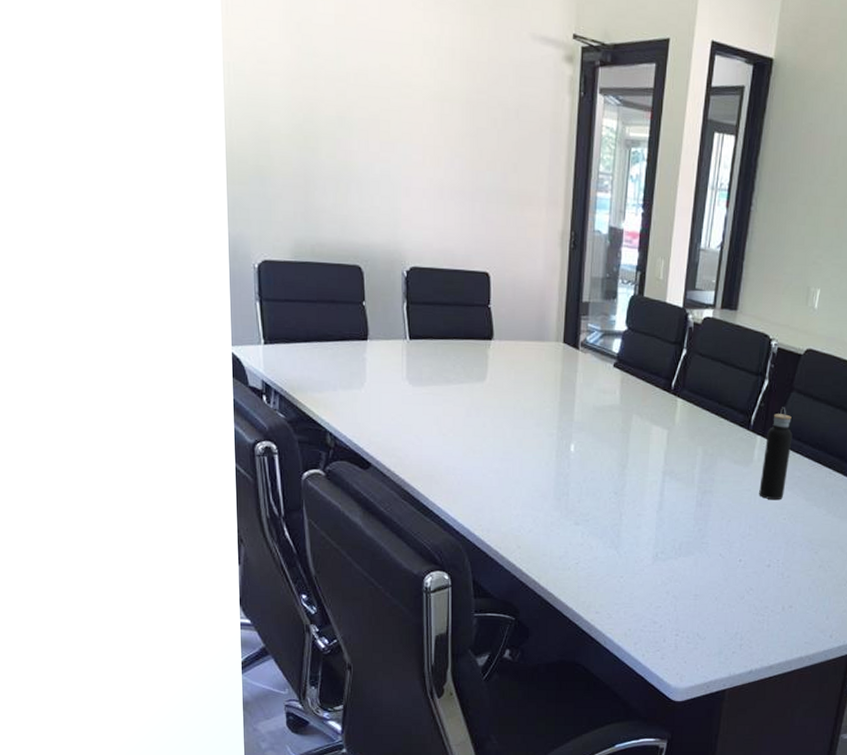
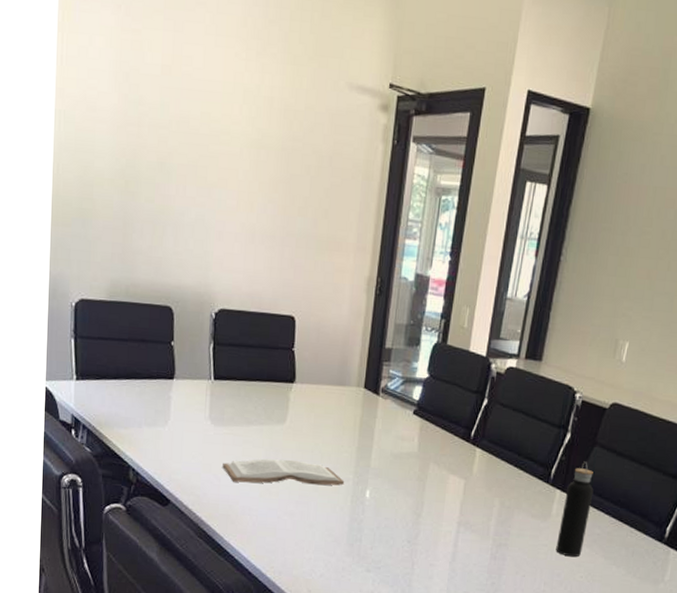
book: none [424,417,549,442] -> present [222,458,345,486]

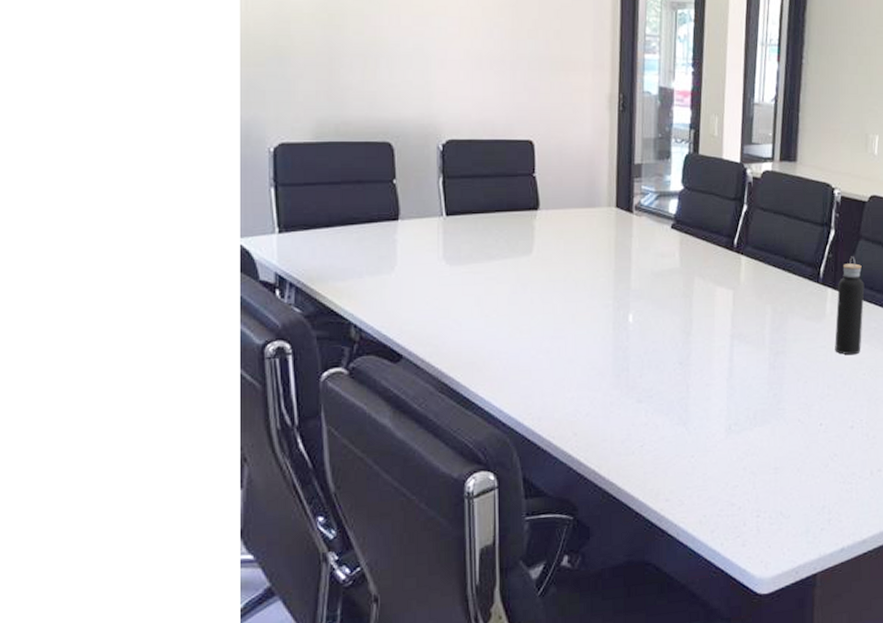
book: present [222,458,345,486] -> none [463,292,604,325]

